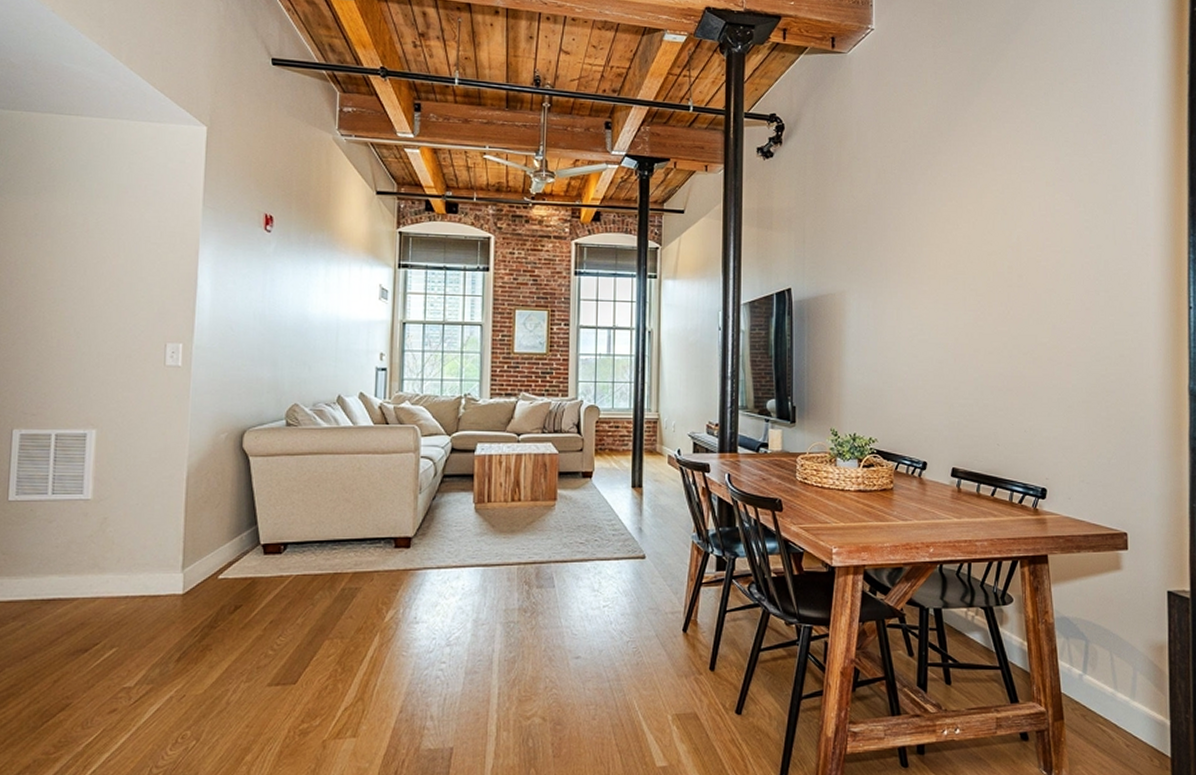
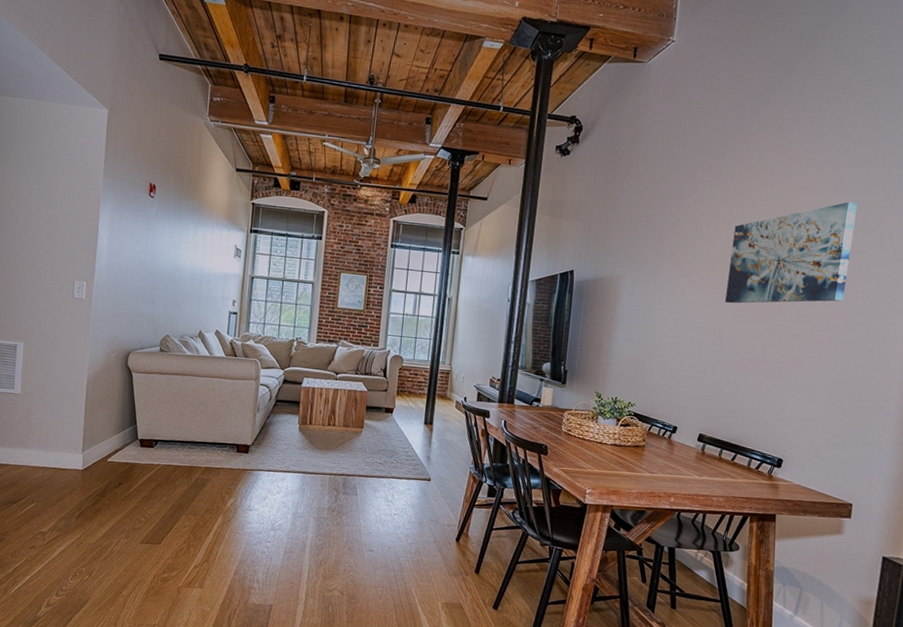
wall art: none [962,194,1086,315] -> present [725,202,858,304]

